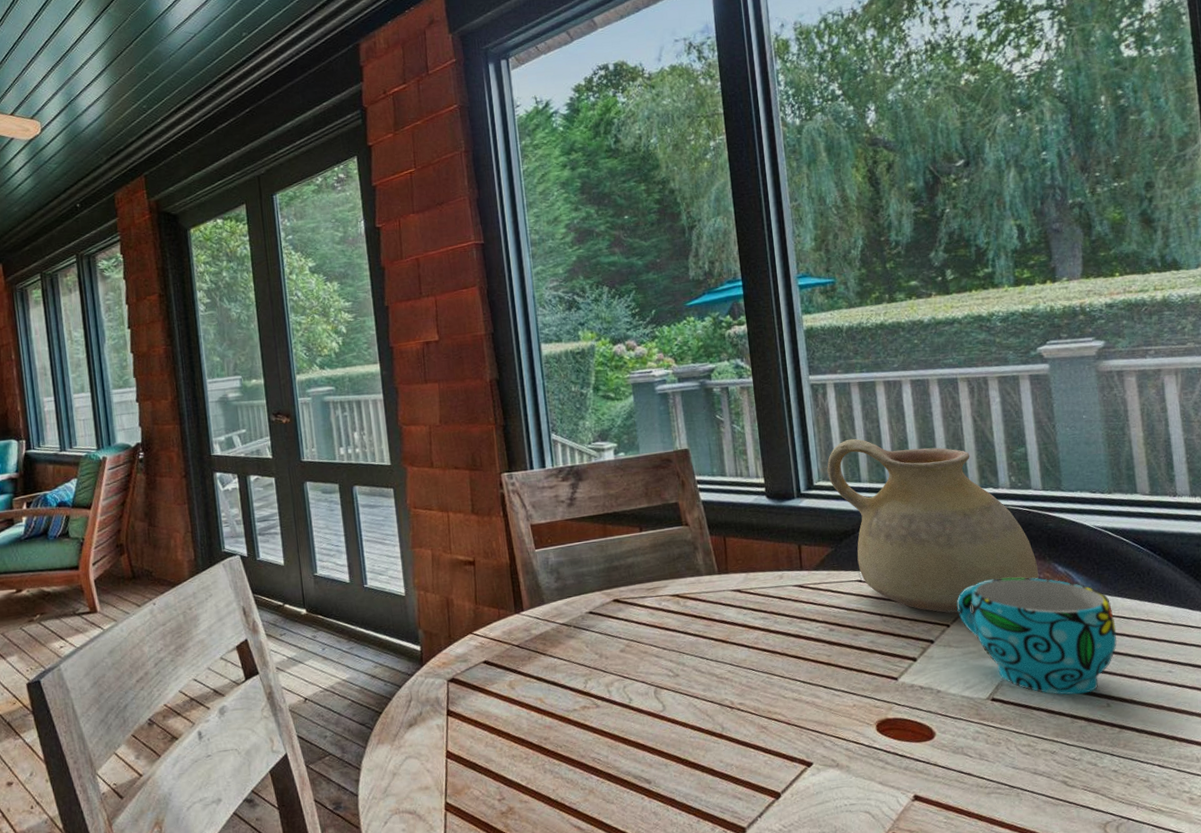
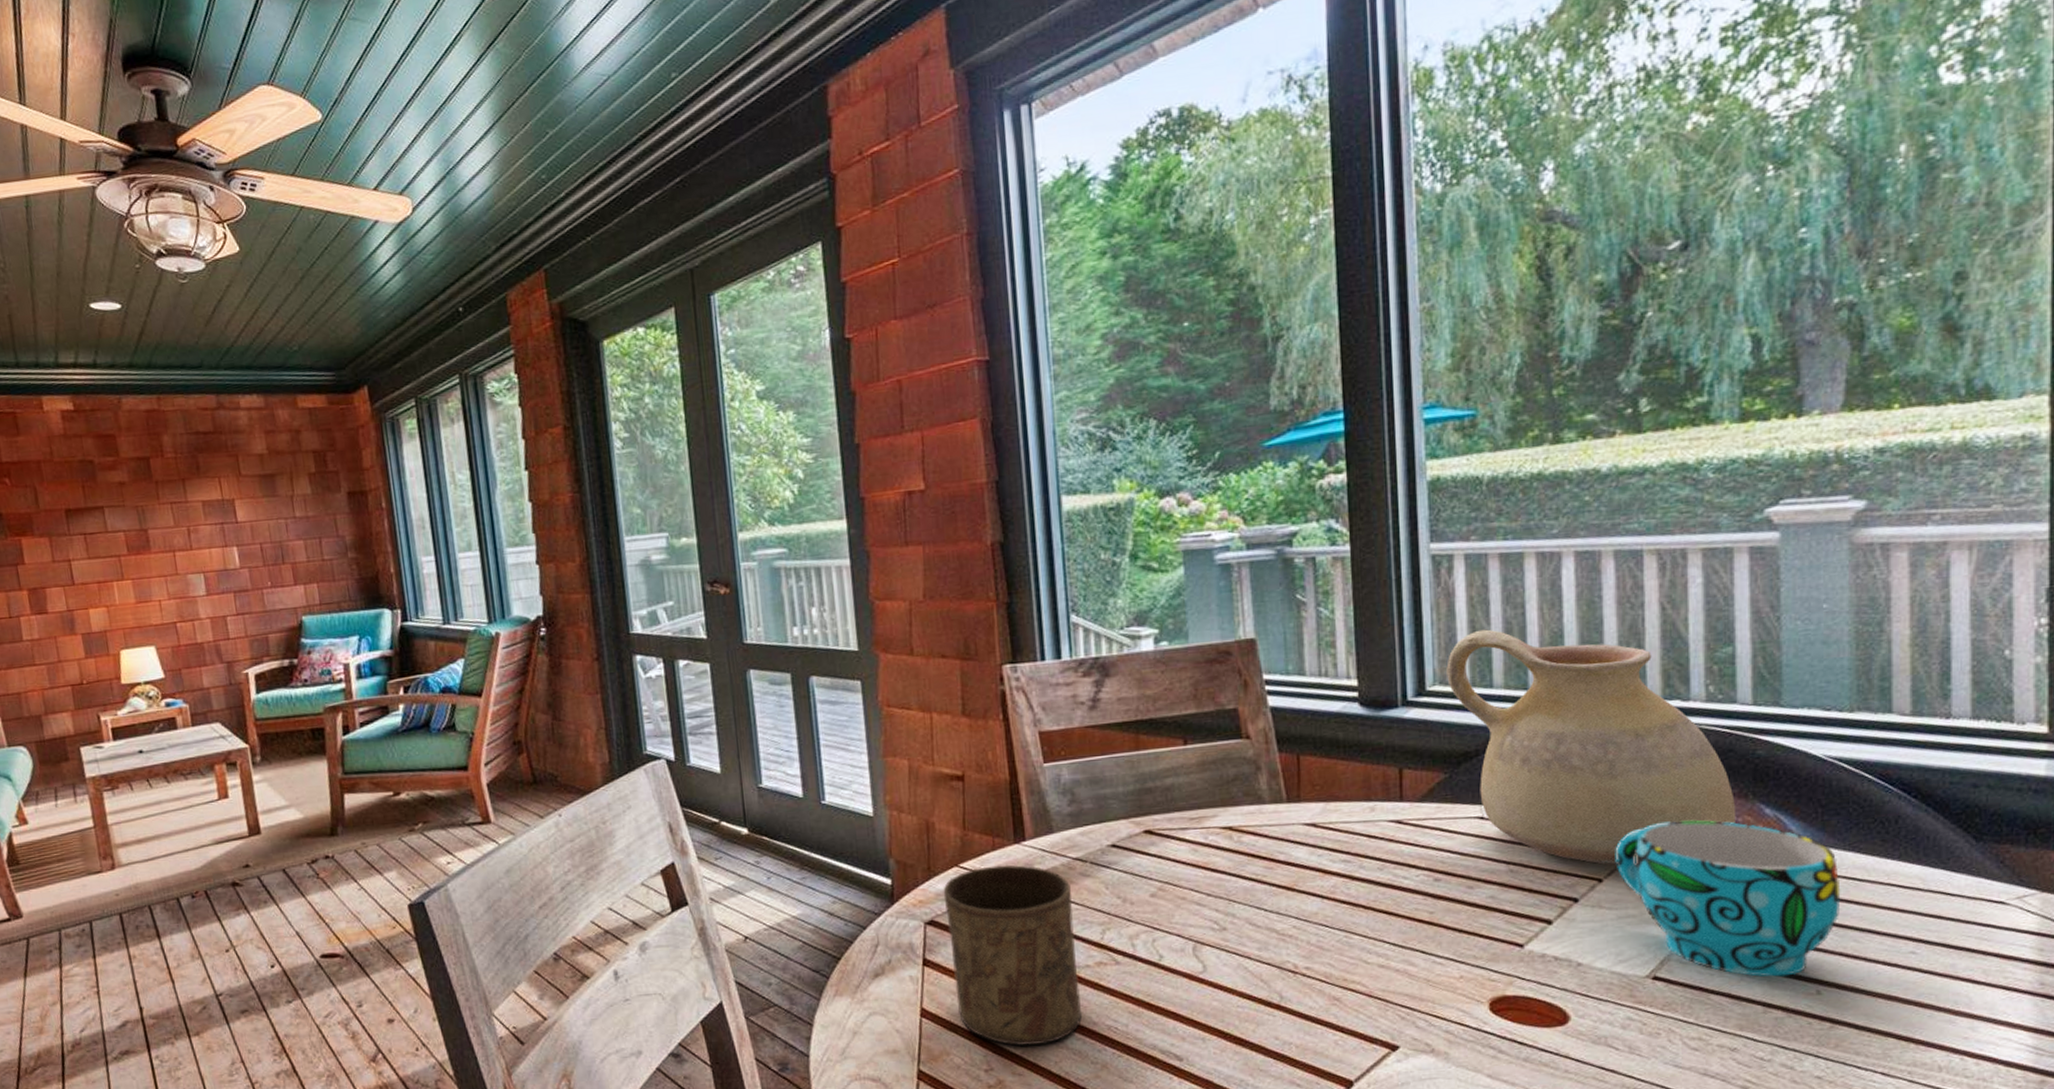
cup: none [461,630,572,778] -> present [943,864,1082,1046]

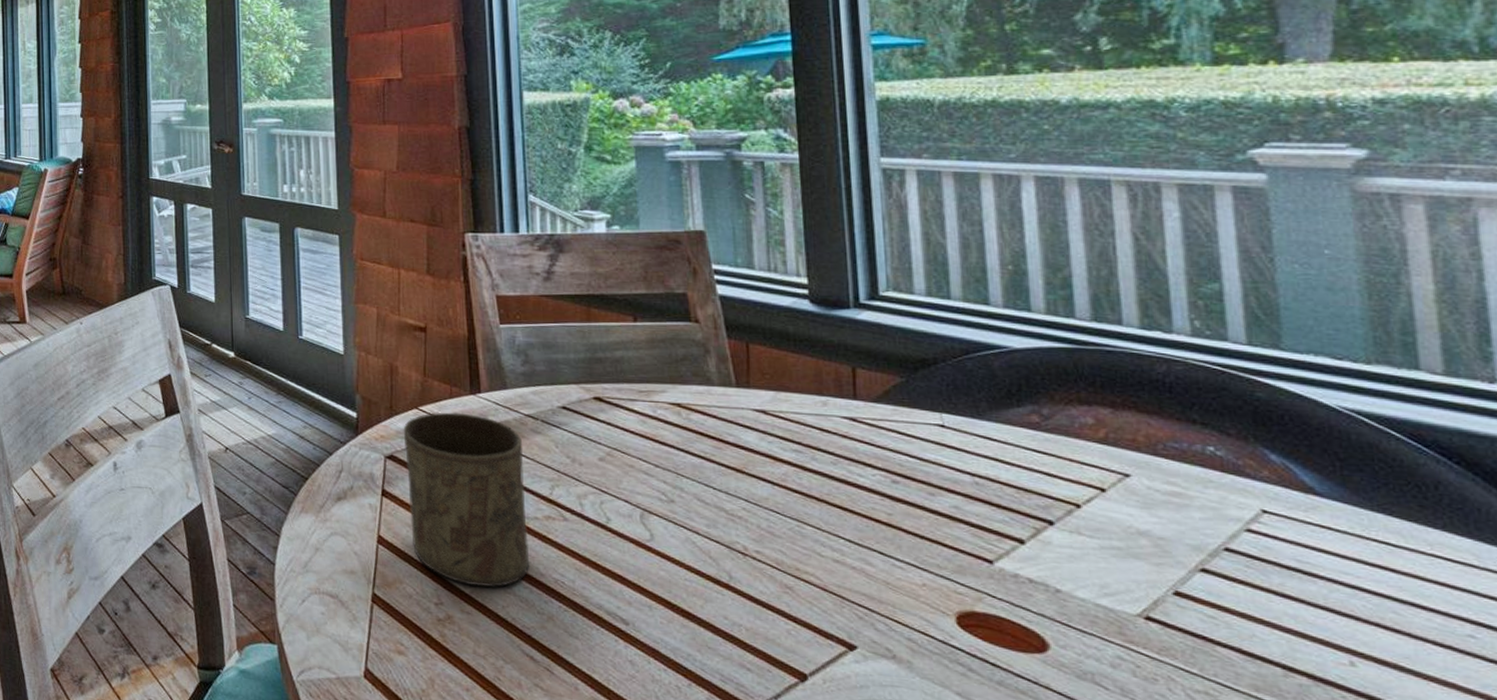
ceramic pitcher: present [1446,629,1737,865] -> none [900,242,1236,493]
cup: present [1615,820,1841,977] -> none [1094,454,1372,640]

